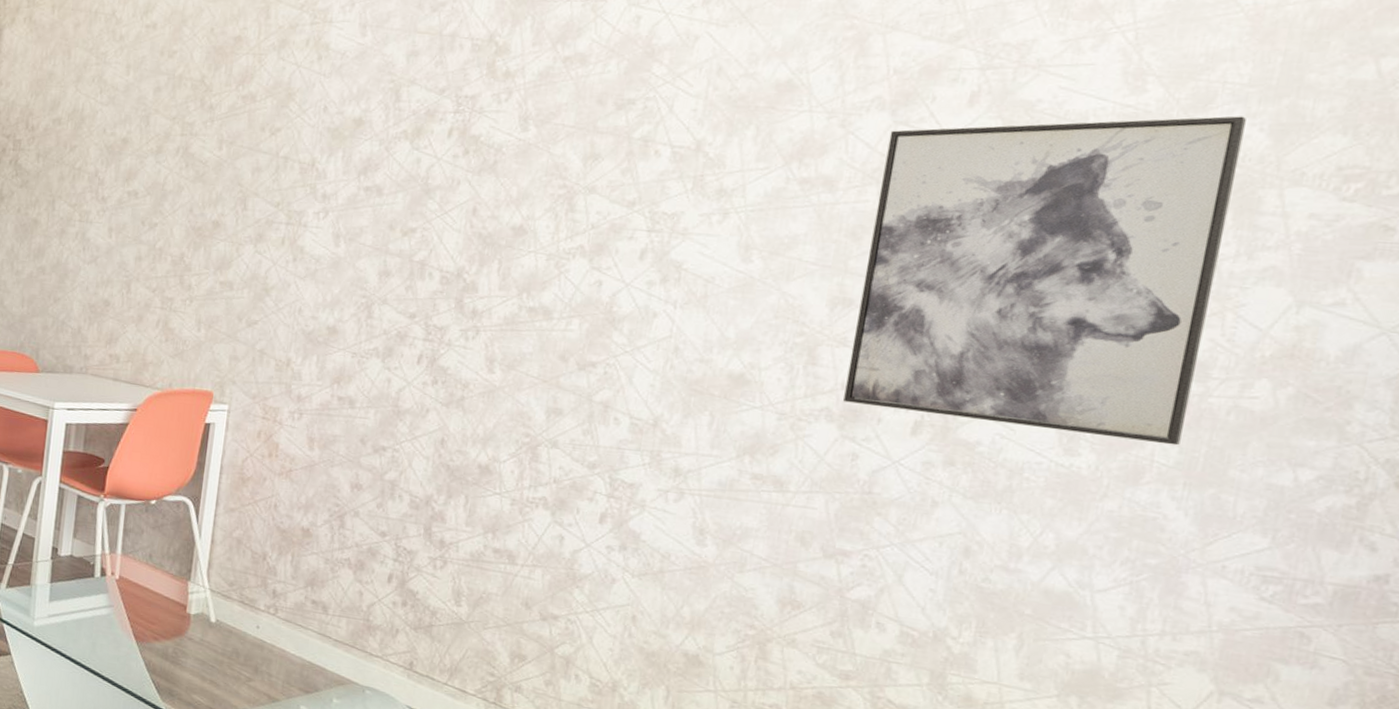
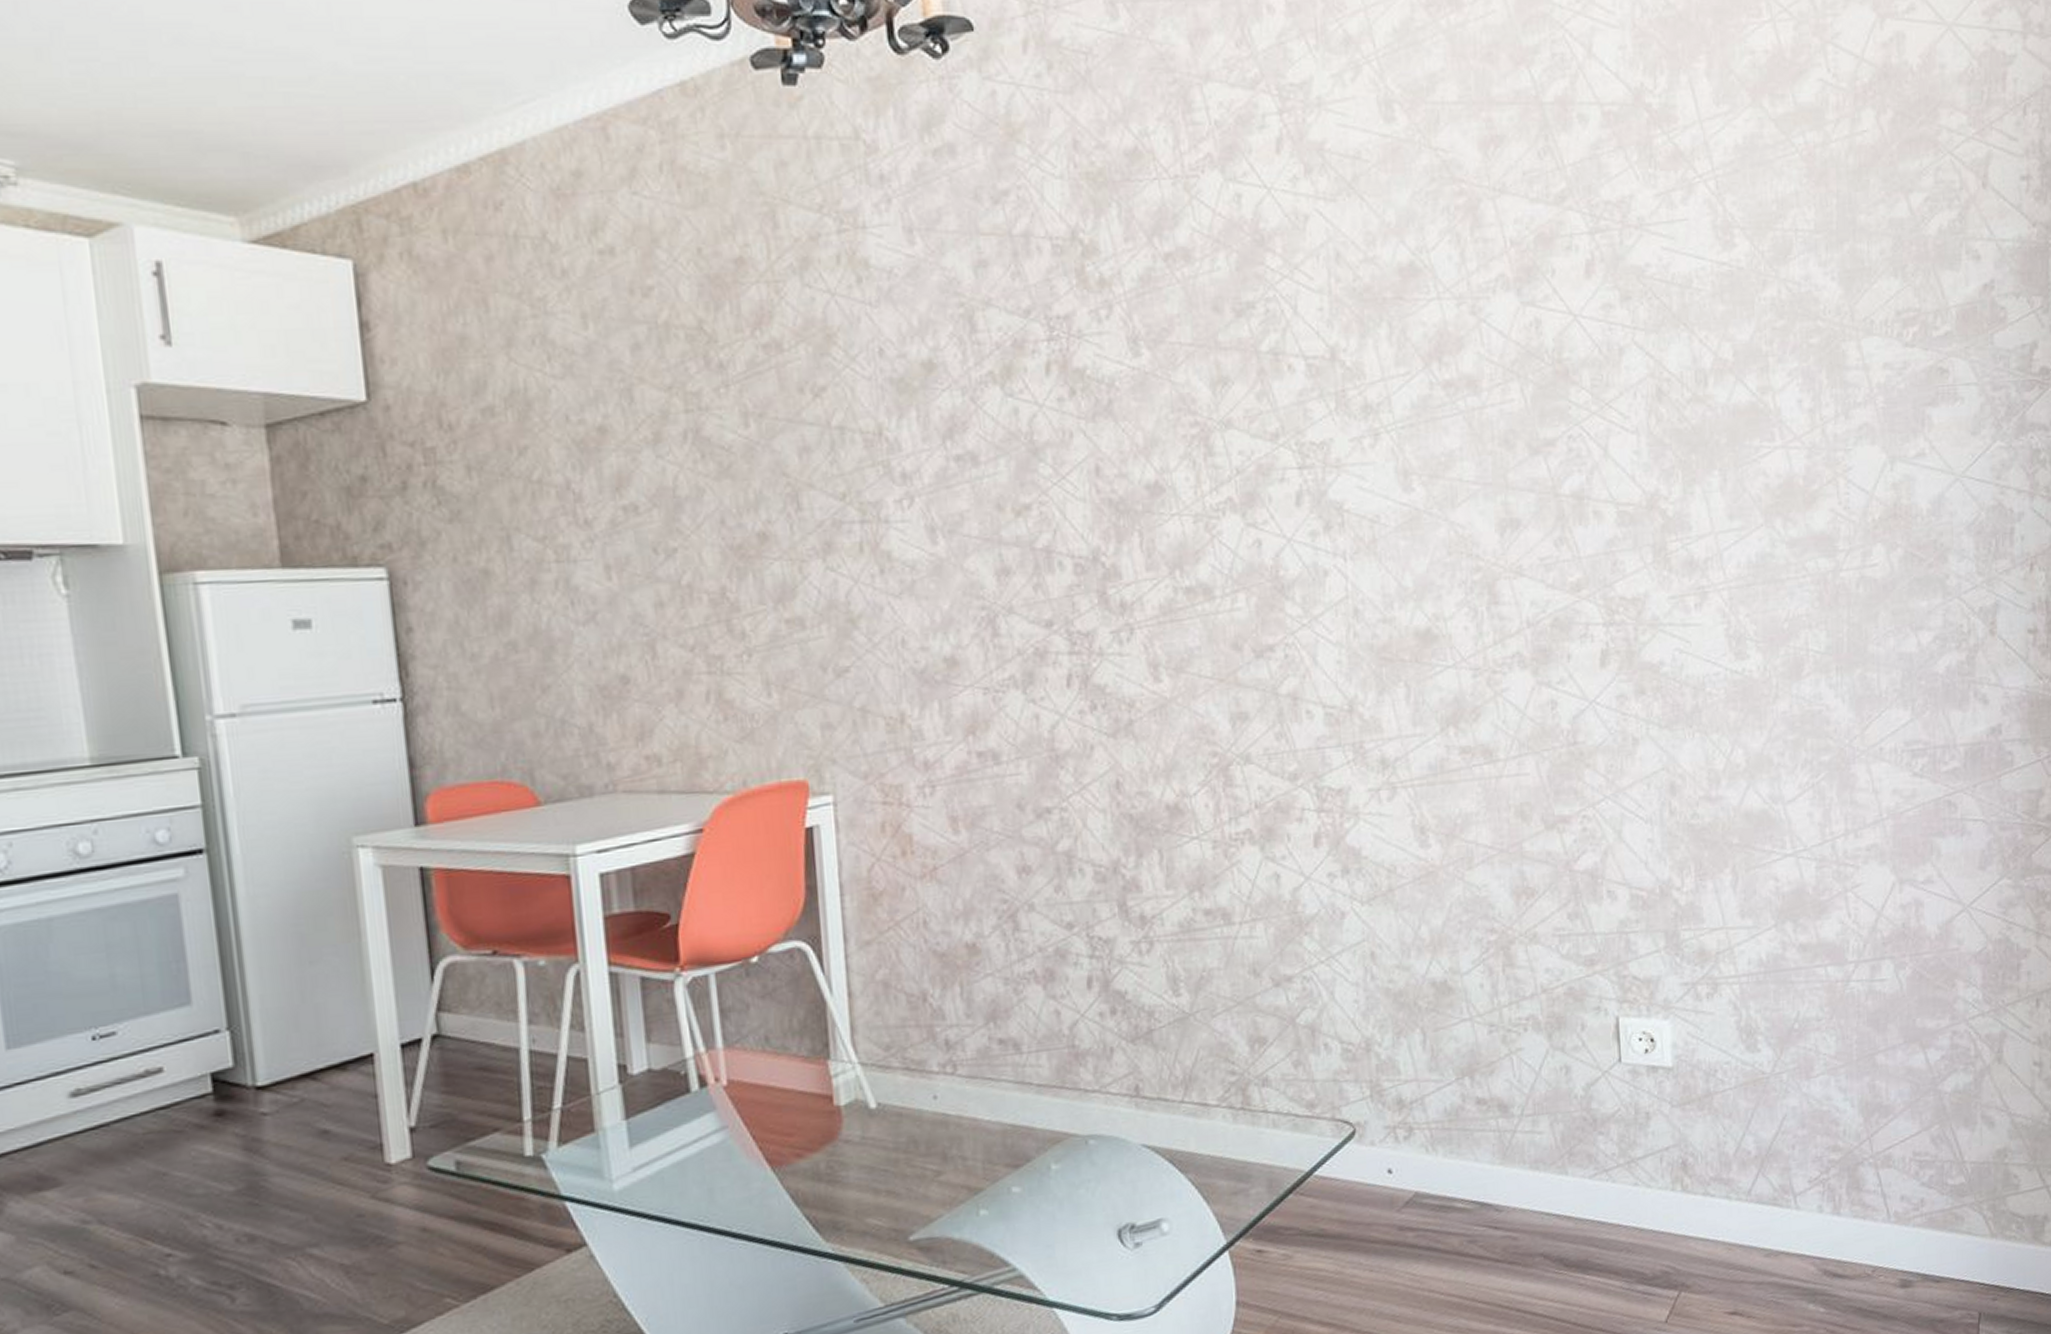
wall art: present [843,116,1246,446] -> none [1520,265,1826,642]

